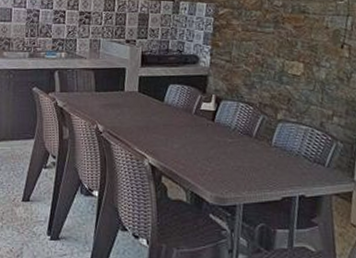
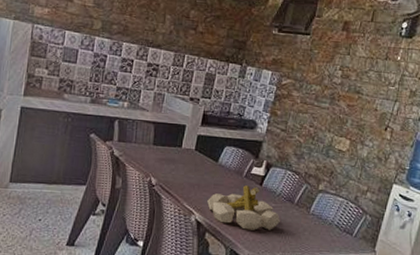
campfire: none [159,122,240,170] -> present [207,185,280,231]

